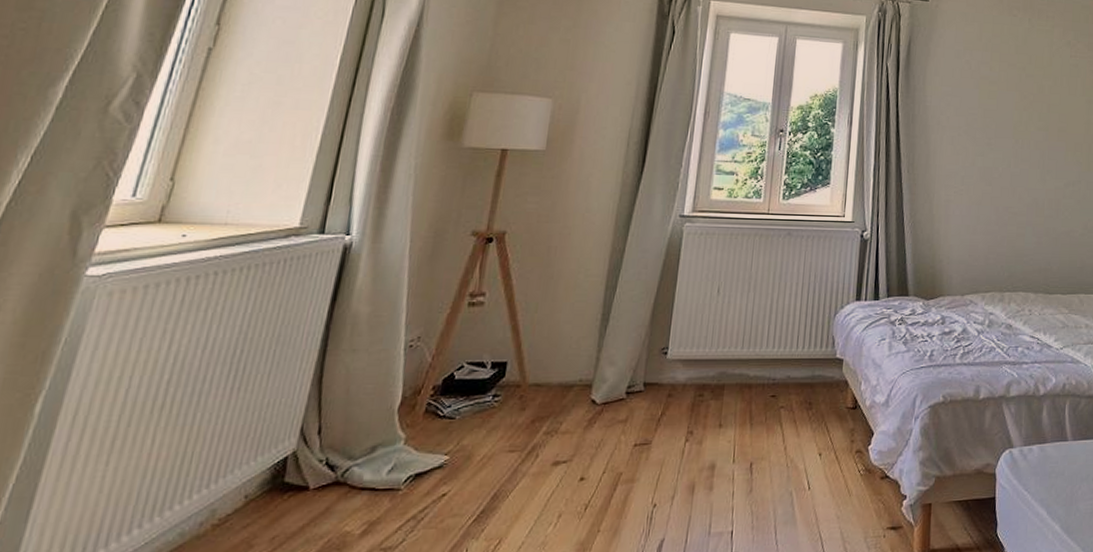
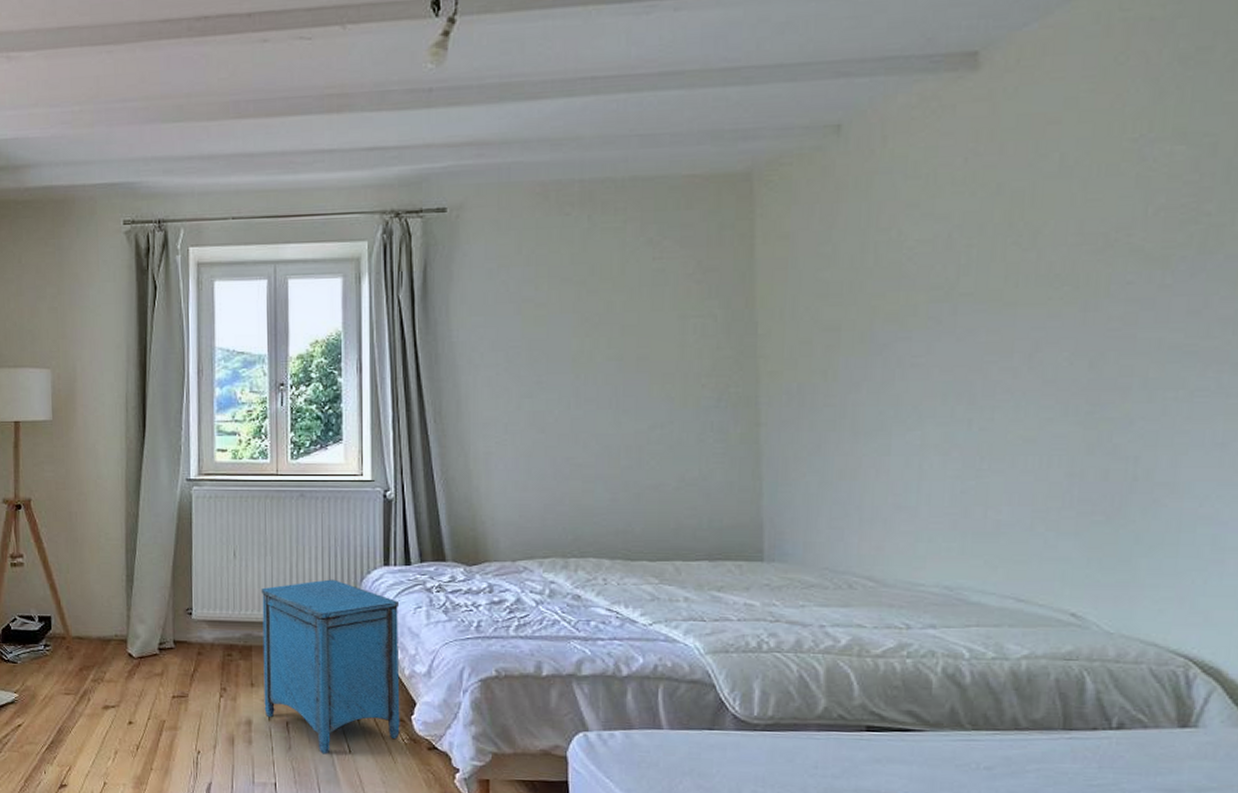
nightstand: none [730,314,867,494] -> present [261,579,400,755]

